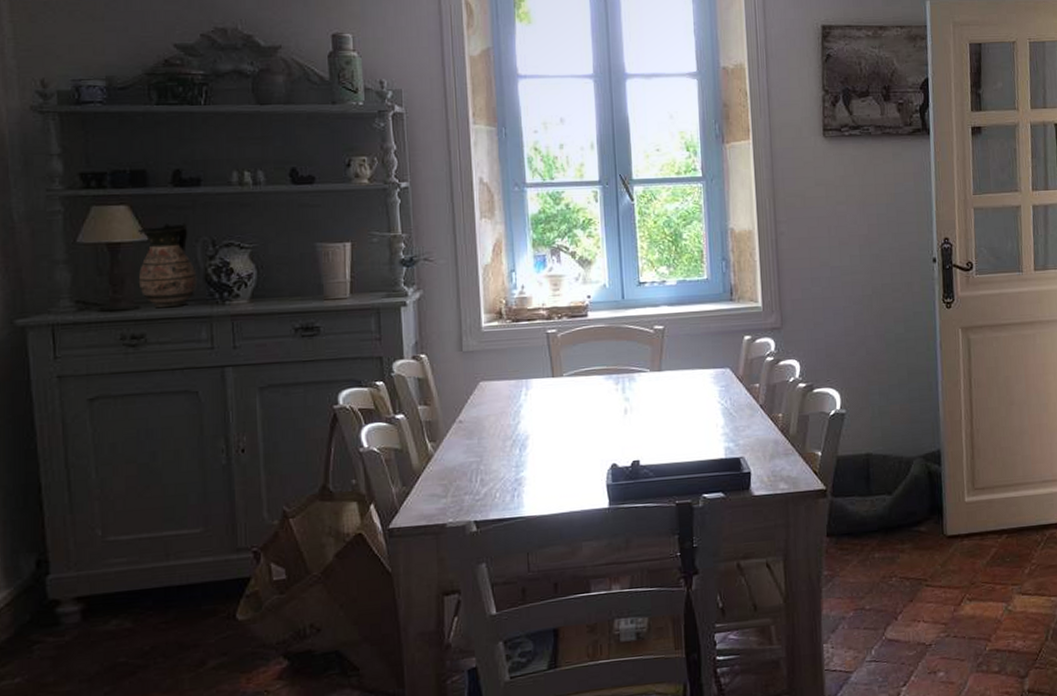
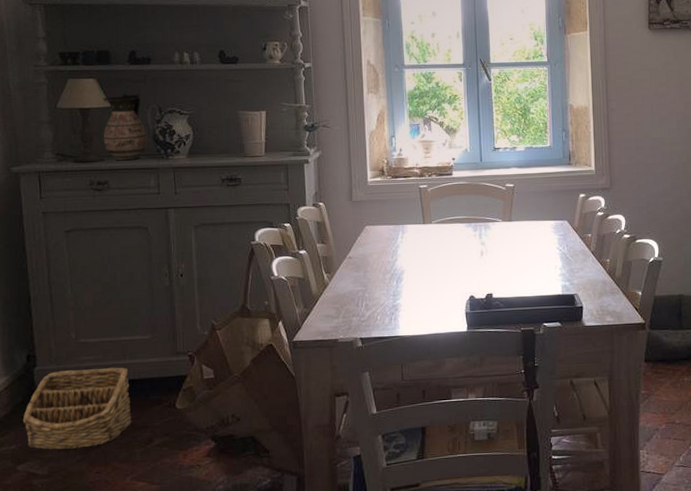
basket: none [30,570,178,681] -> present [22,367,132,450]

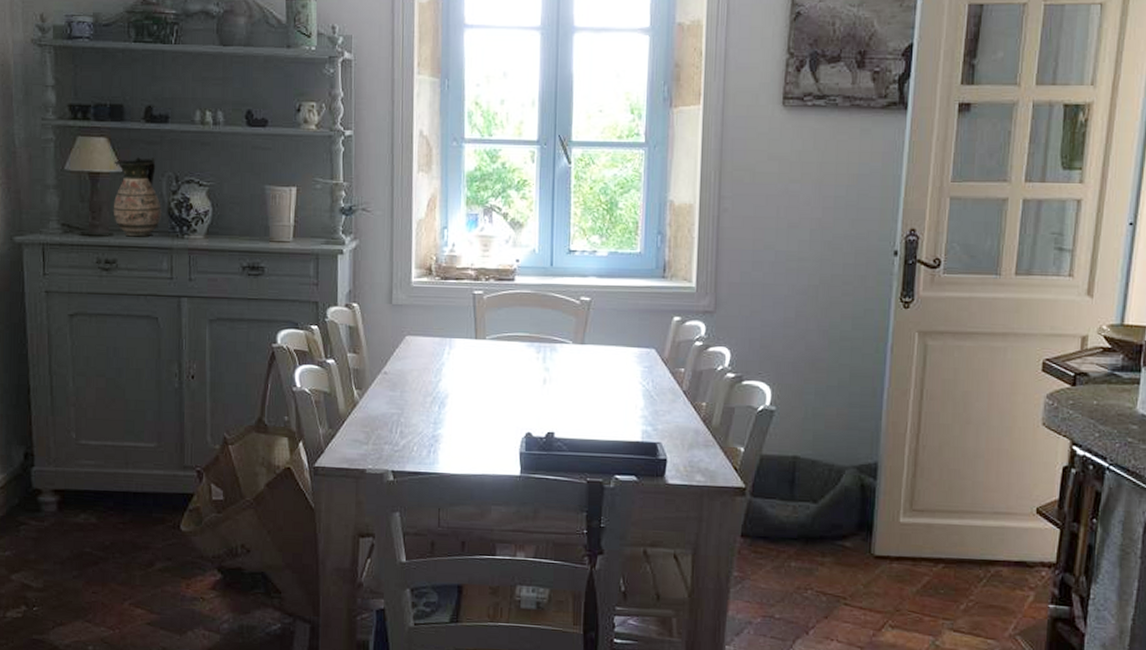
basket: present [22,367,132,450] -> none [18,473,132,563]

